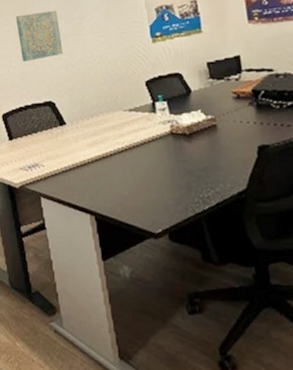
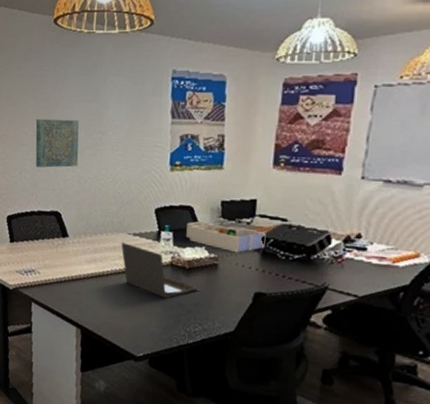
laptop: none [118,120,202,168] -> present [121,242,197,299]
desk organizer: none [179,84,258,111] -> present [186,221,266,253]

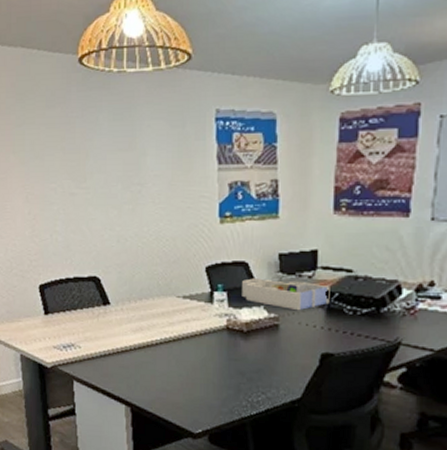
wall art: present [35,118,79,168] -> none [65,171,116,228]
laptop: present [121,242,197,299] -> none [170,307,258,367]

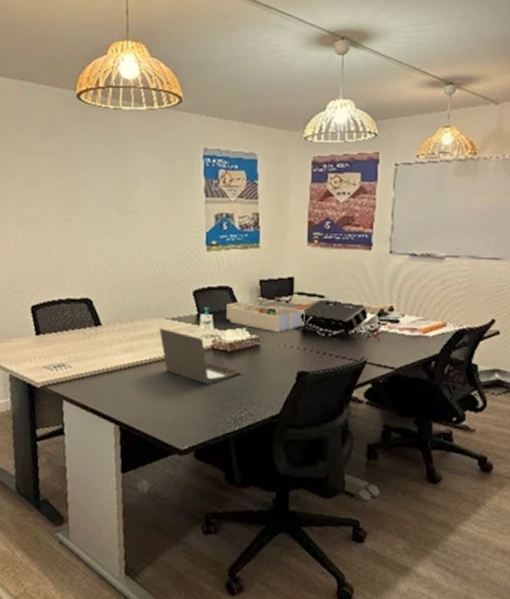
laptop: none [170,307,258,367] -> present [159,328,240,385]

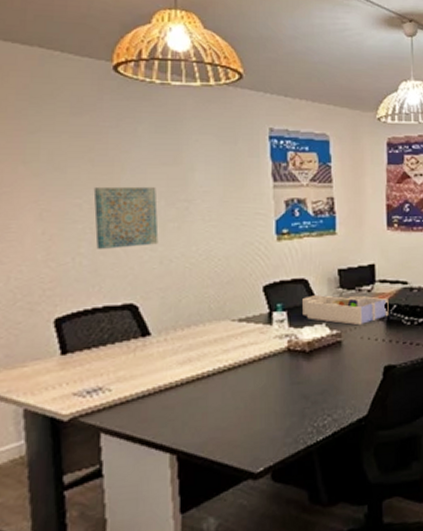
wall art: none [60,198,109,251] -> present [93,186,159,249]
laptop: present [159,328,240,385] -> none [223,332,321,392]

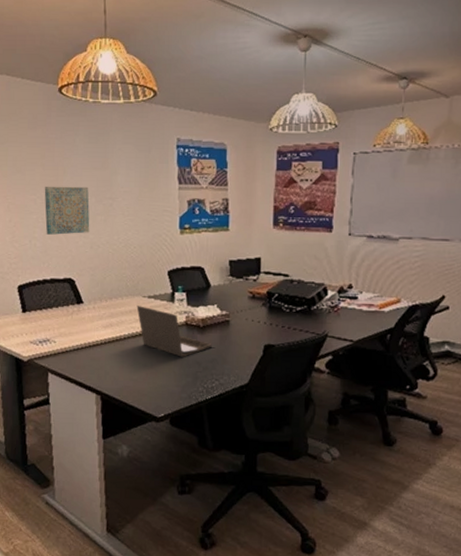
laptop: none [223,332,321,392] -> present [136,306,212,357]
desk organizer: present [302,295,389,326] -> none [199,281,271,309]

